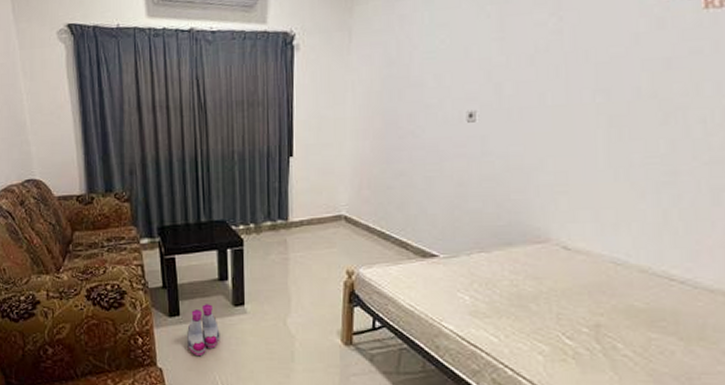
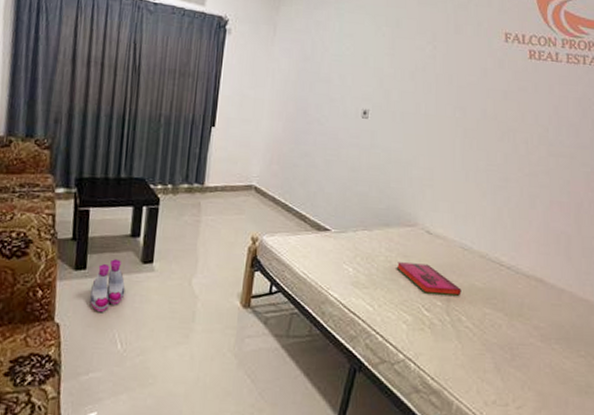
hardback book: none [525,285,615,320] -> present [396,262,461,296]

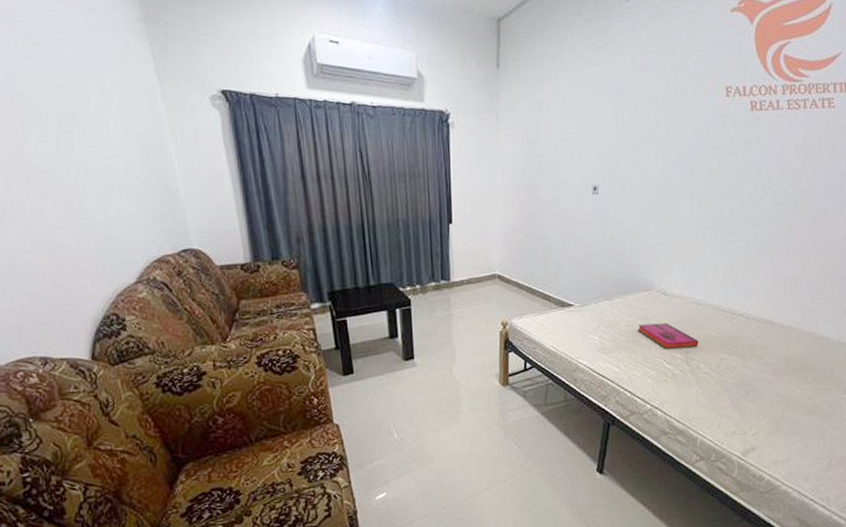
boots: present [90,259,126,313] -> none [361,360,393,410]

